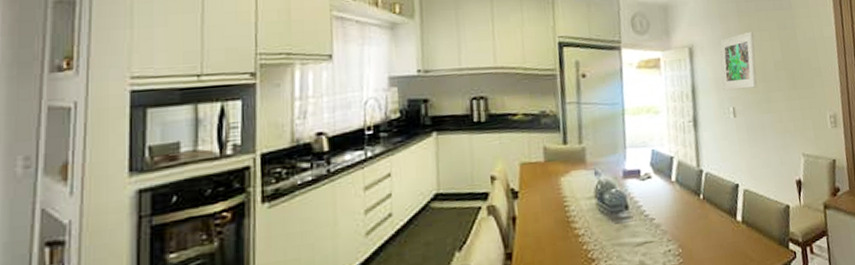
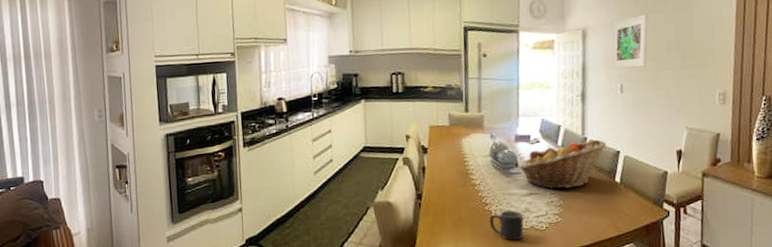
fruit basket: none [628,171,725,235] -> present [518,139,607,189]

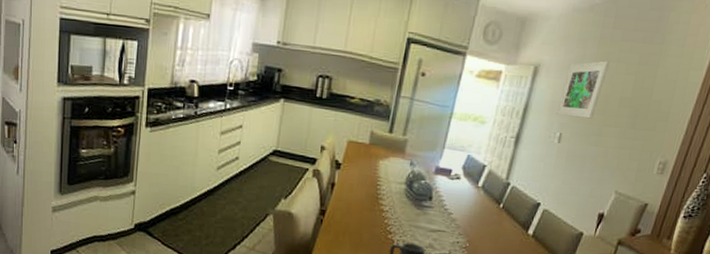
fruit basket: present [518,139,607,189] -> none [431,184,529,233]

